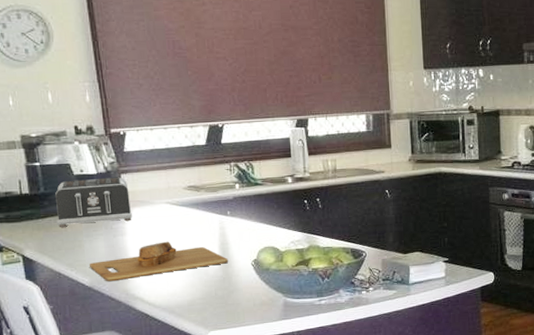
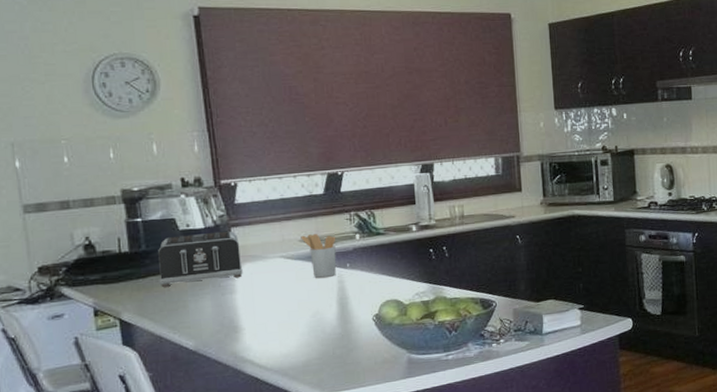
cutting board: present [90,241,229,282] -> none [195,298,348,345]
utensil holder: none [185,182,218,225] -> present [301,233,337,279]

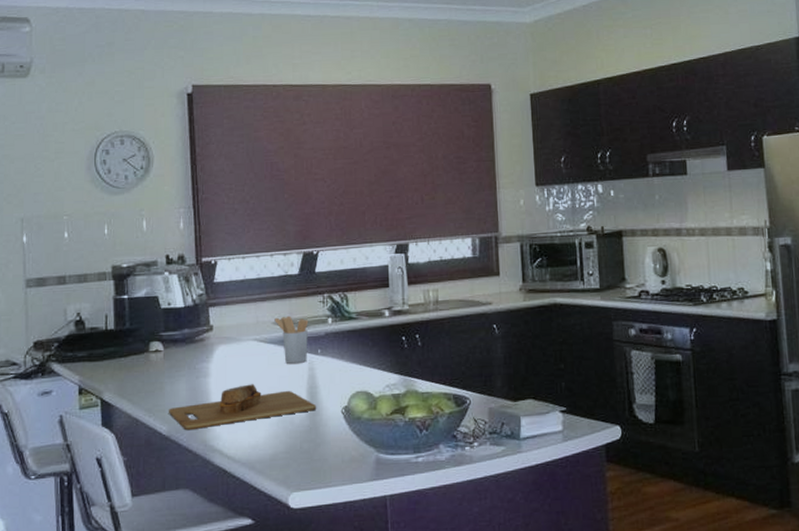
toaster: present [158,231,243,287] -> none [139,310,217,367]
cutting board: none [195,298,348,345] -> present [169,384,317,431]

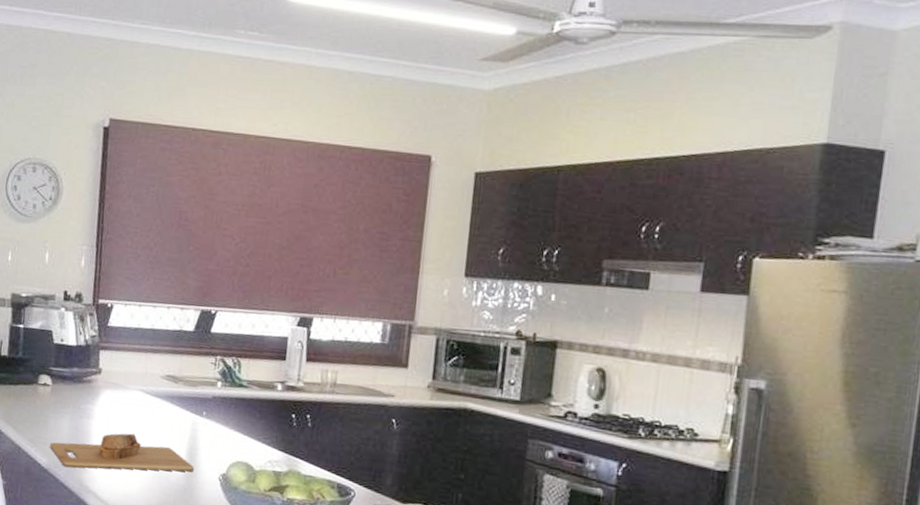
utensil holder: present [274,315,309,365] -> none [163,372,198,423]

